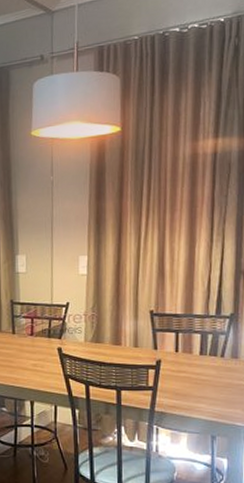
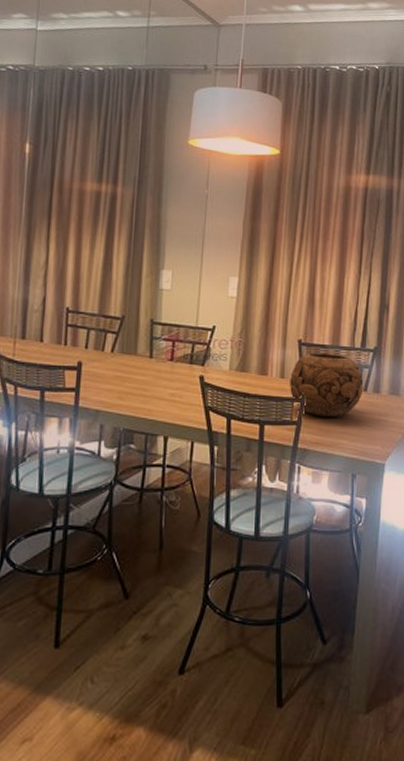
decorative bowl: none [144,322,220,382] -> present [290,352,364,417]

